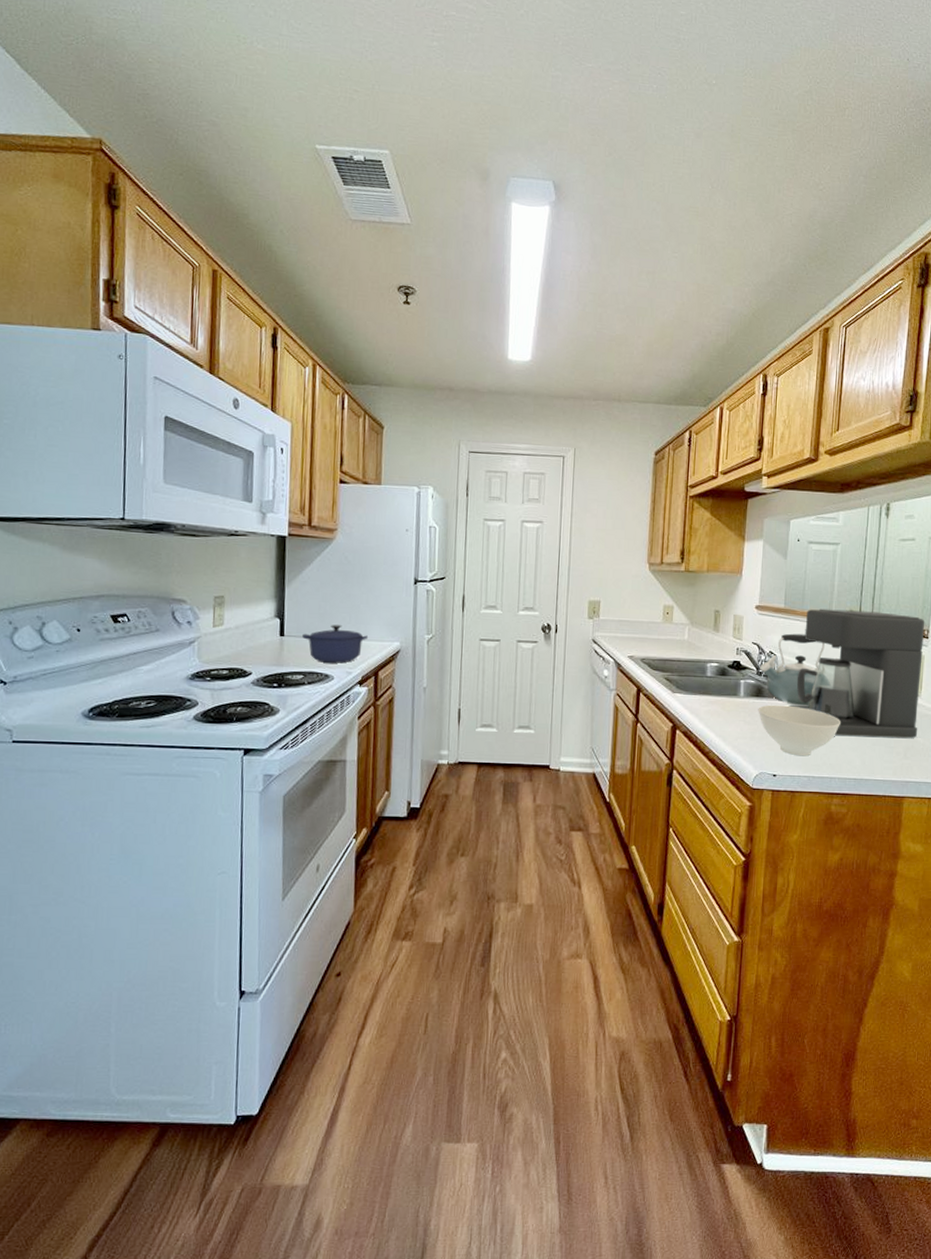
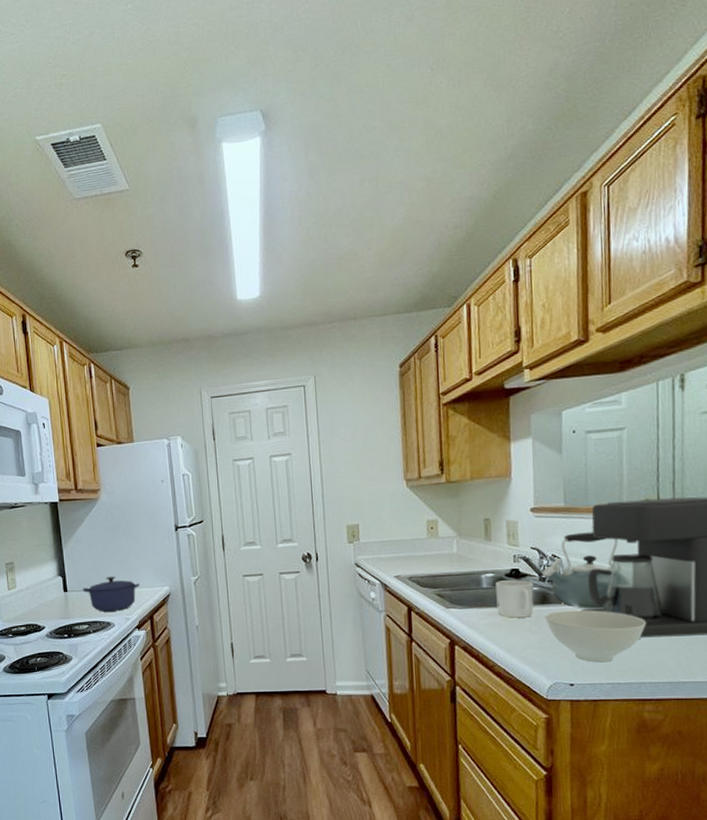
mug: none [717,671,751,708] -> present [496,580,534,618]

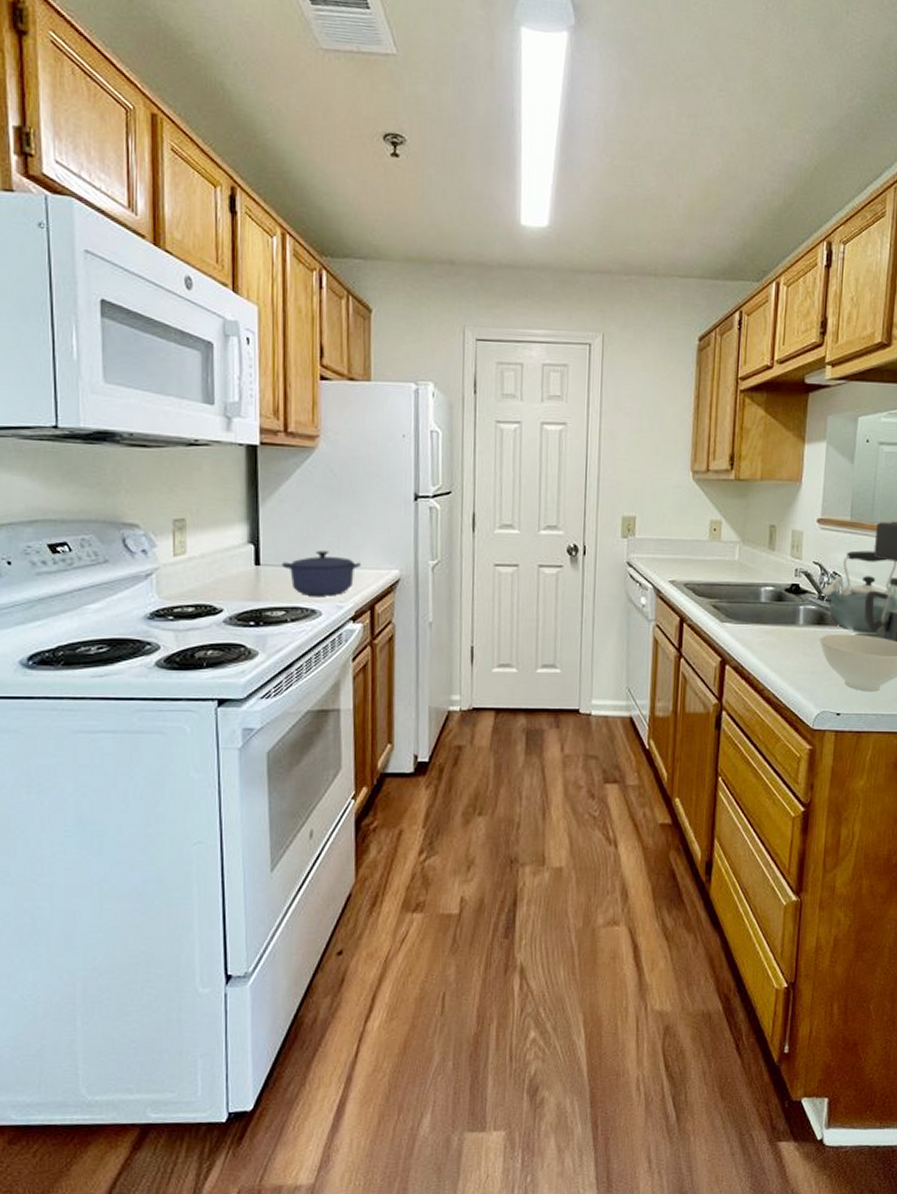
mug: present [496,580,534,618] -> none [773,596,812,638]

